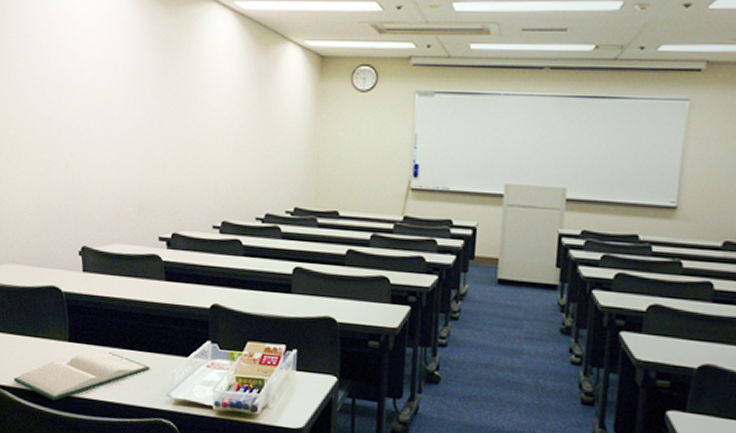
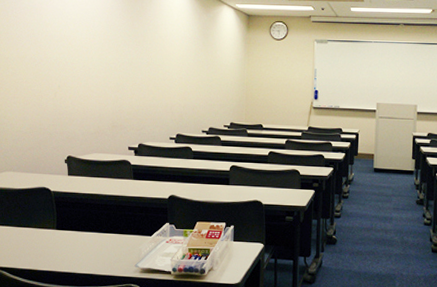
hardback book: present [13,352,150,401] -> none [10,236,122,276]

